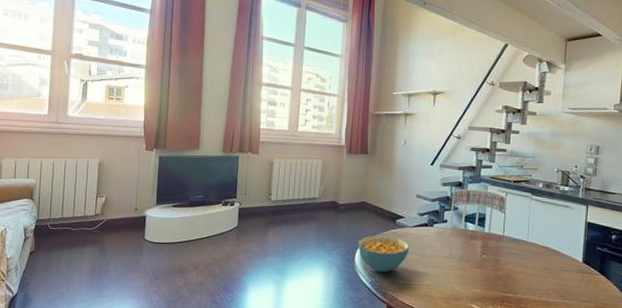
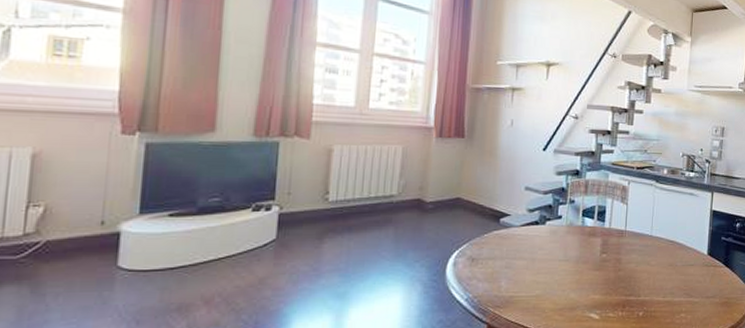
cereal bowl: present [358,235,410,273] -> none [451,239,517,286]

